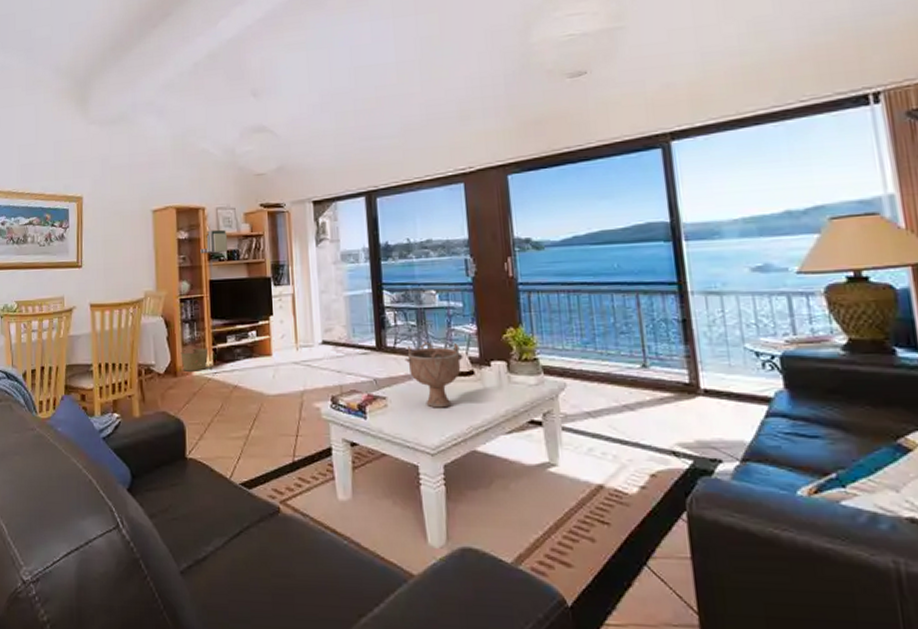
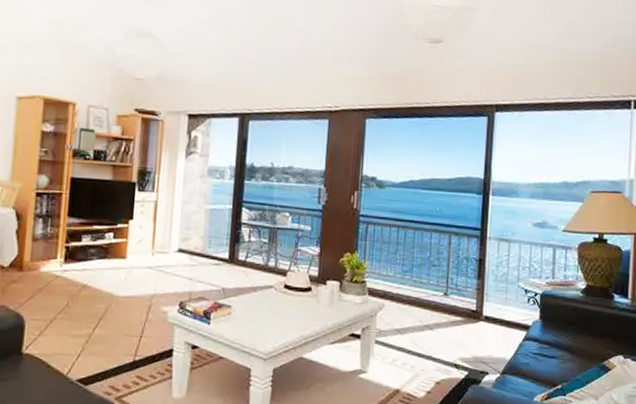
basket: present [180,348,209,371] -> none [29,244,61,268]
decorative bowl: present [404,340,463,408] -> none [253,257,305,319]

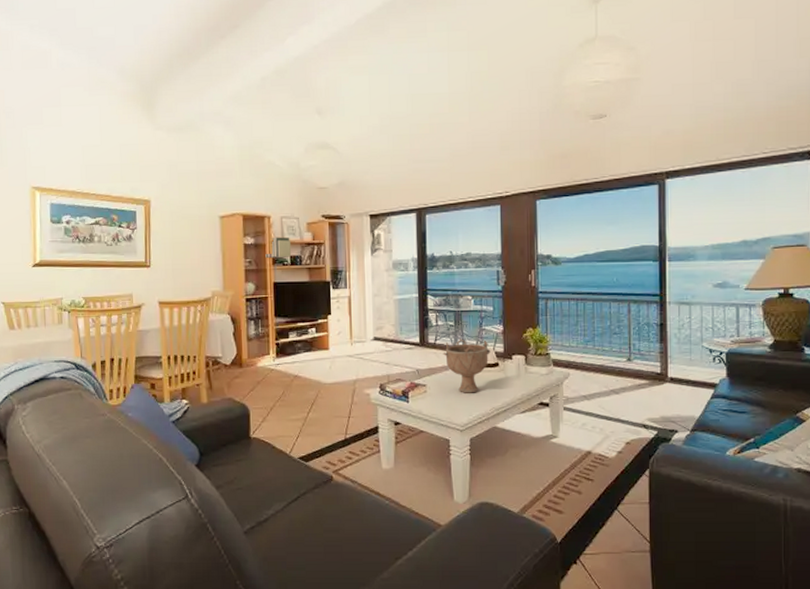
decorative bowl: none [253,257,305,319] -> present [443,337,491,393]

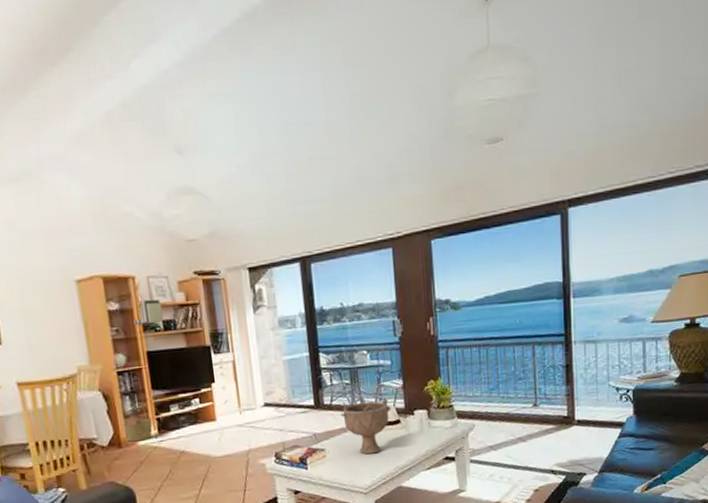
basket: none [246,342,272,363] -> present [123,418,152,442]

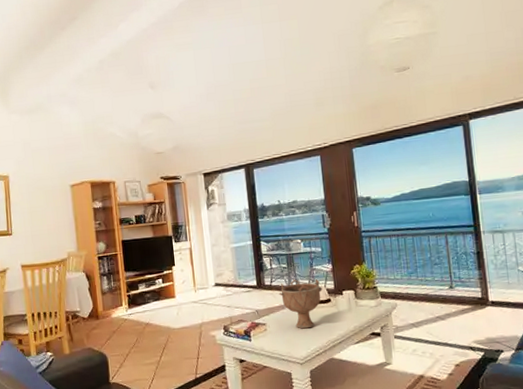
basket: present [123,418,152,442] -> none [101,294,124,315]
books: present [134,299,163,326] -> none [113,199,135,220]

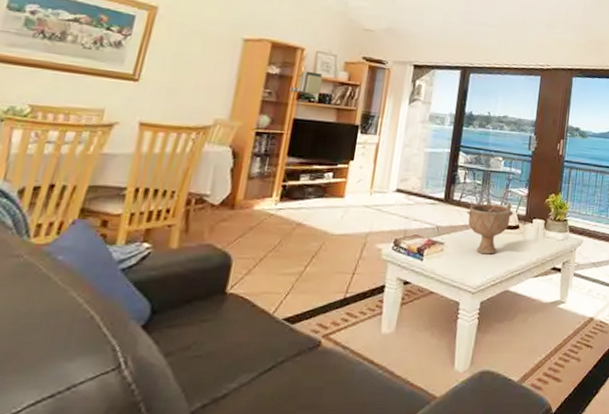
books: none [113,199,135,220] -> present [290,71,323,94]

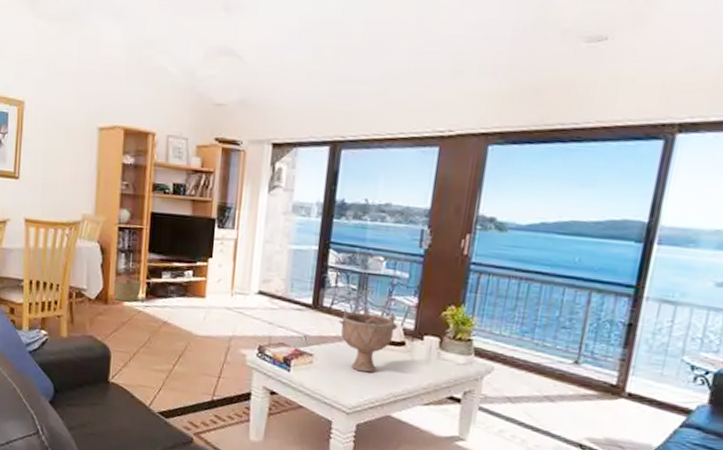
basket: none [242,182,278,206] -> present [113,278,142,303]
books: present [290,71,323,94] -> none [145,158,175,185]

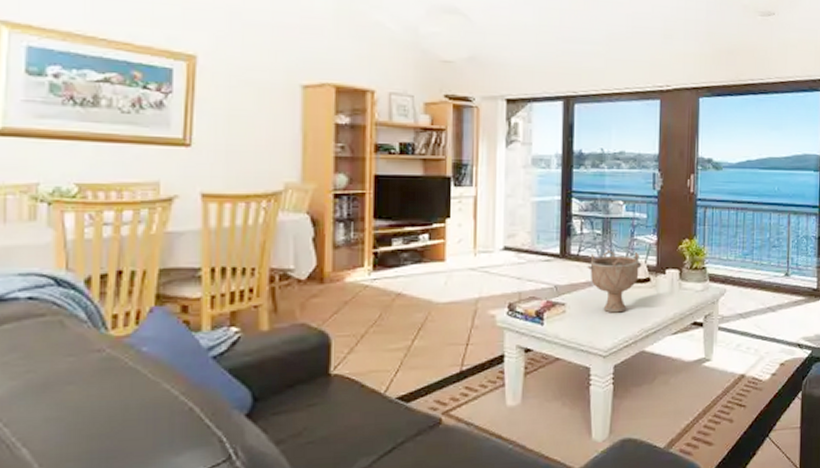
basket: present [113,278,142,303] -> none [330,251,368,278]

